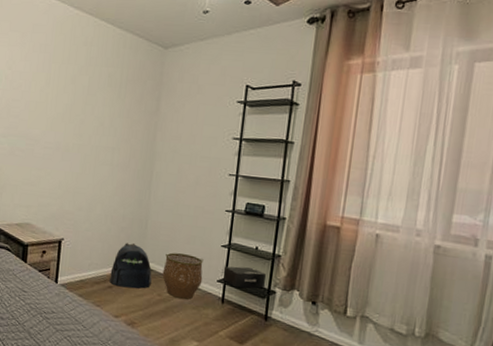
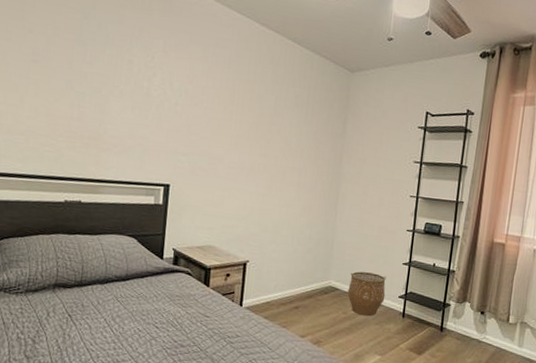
backpack: present [109,243,152,289] -> none [296,263,338,308]
box: present [223,266,267,289] -> none [404,282,443,303]

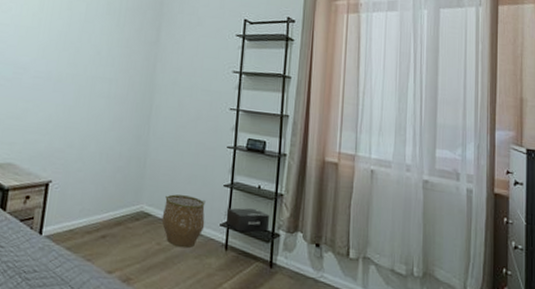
box: none [404,282,443,303] -> present [226,208,270,232]

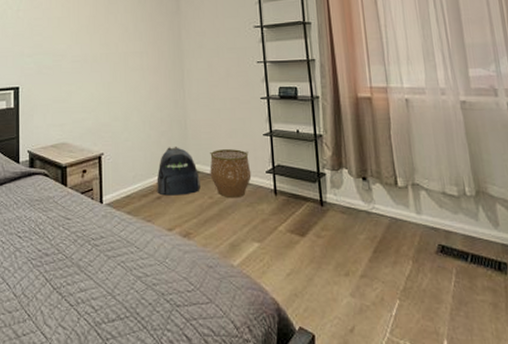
backpack: none [103,184,151,238] -> present [156,147,200,196]
box: present [226,208,270,232] -> none [271,152,314,176]

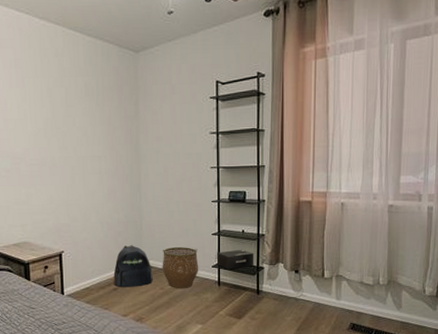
box: none [271,152,314,176] -> present [217,249,255,270]

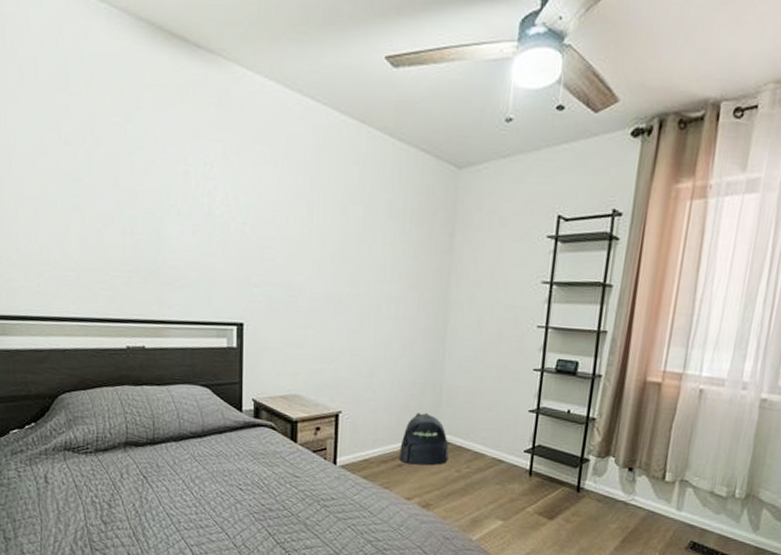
basket: present [162,247,199,289] -> none [461,421,509,475]
box: present [217,249,255,270] -> none [531,433,580,458]

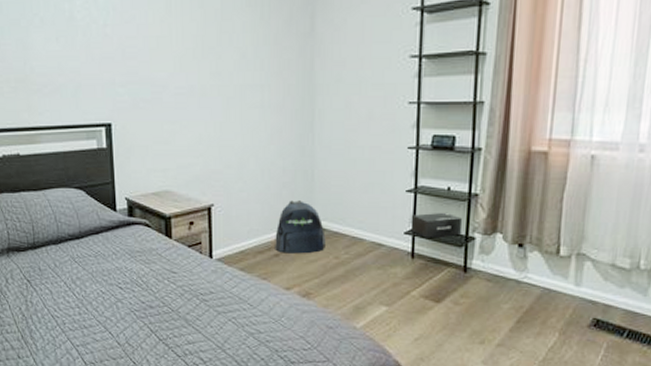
box: none [531,433,580,458] -> present [412,212,463,238]

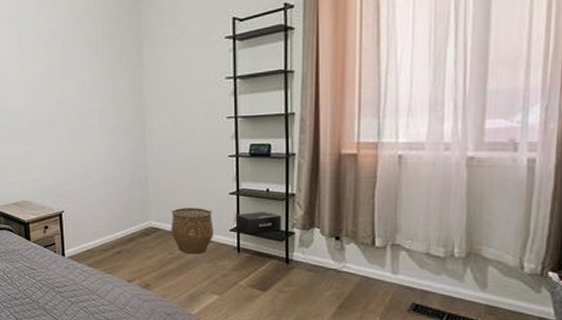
backpack: present [275,200,326,254] -> none [117,205,161,251]
basket: none [338,206,387,260] -> present [171,208,214,255]

